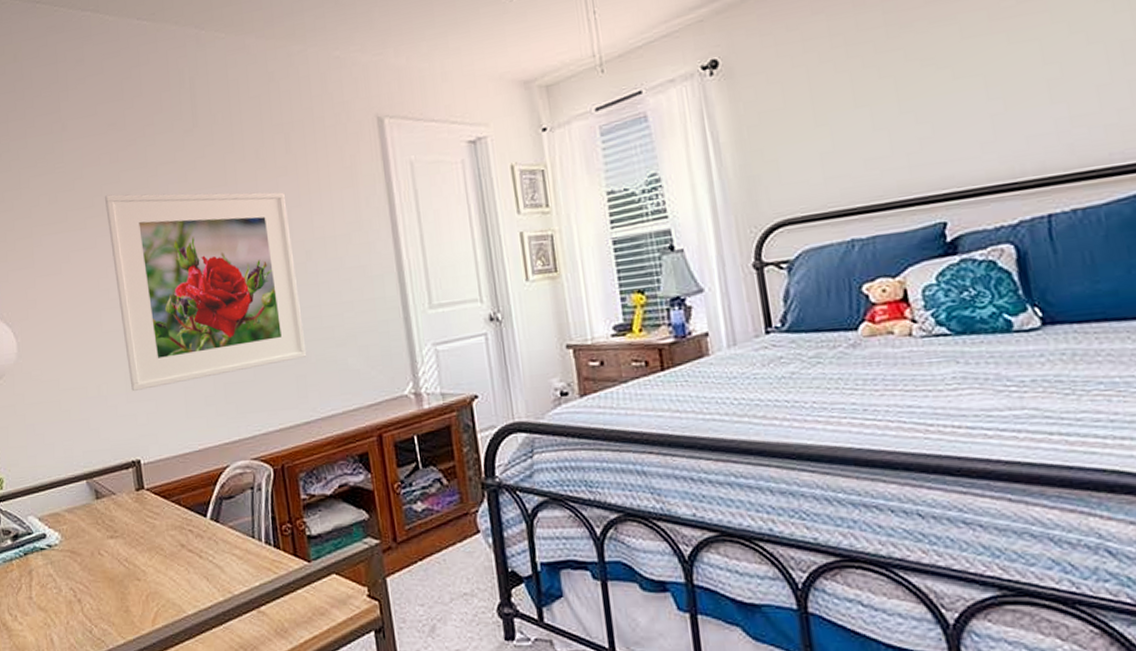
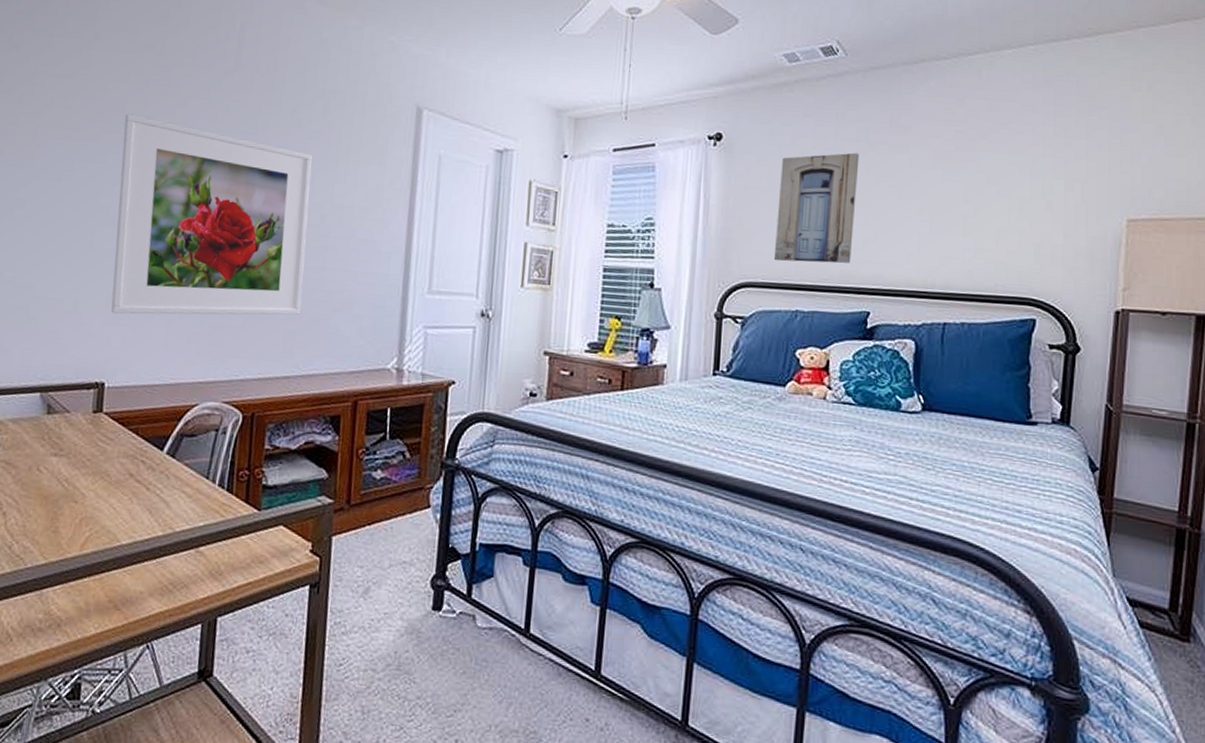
wall art: none [795,39,909,189] -> present [773,152,860,264]

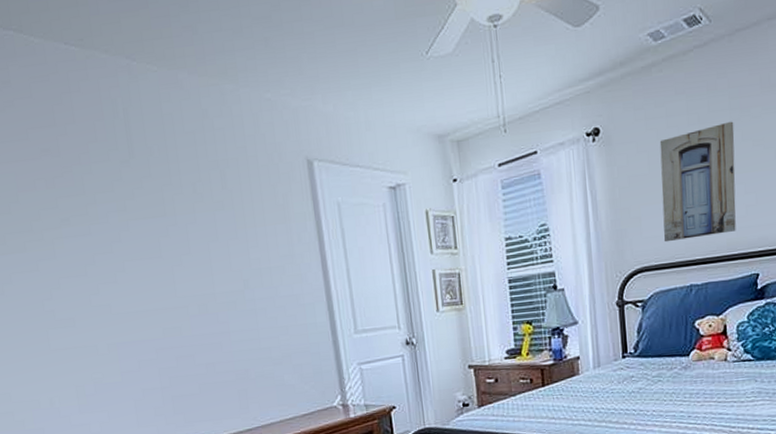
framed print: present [111,114,312,316] -> none [43,219,247,403]

